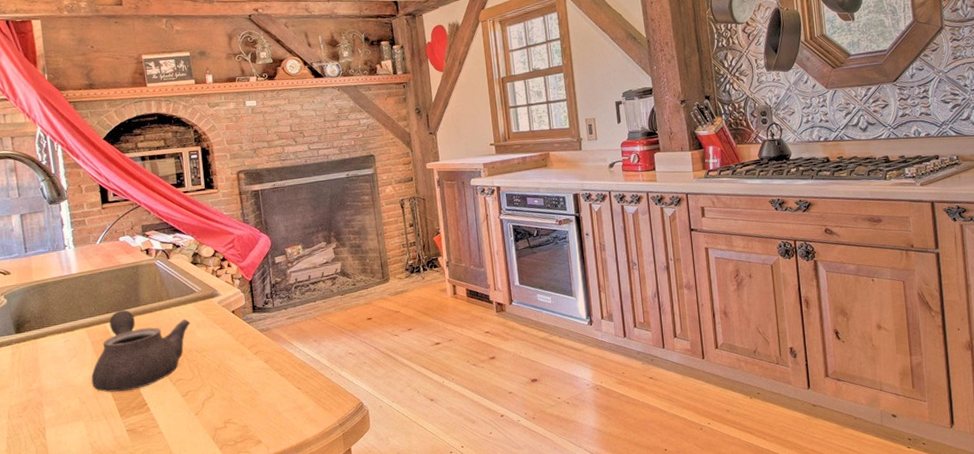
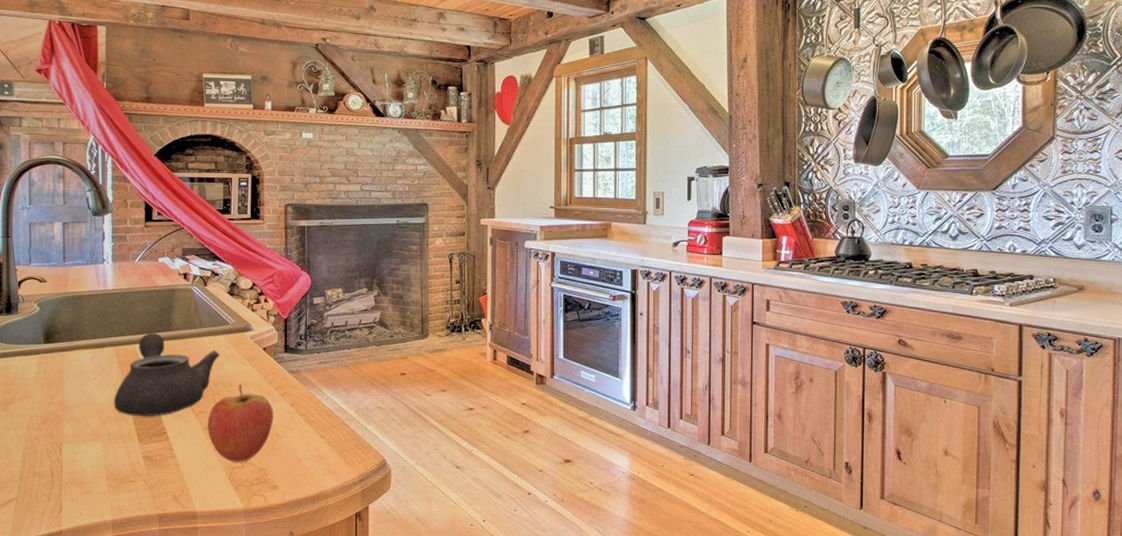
fruit: none [186,348,250,424] -> present [208,384,274,462]

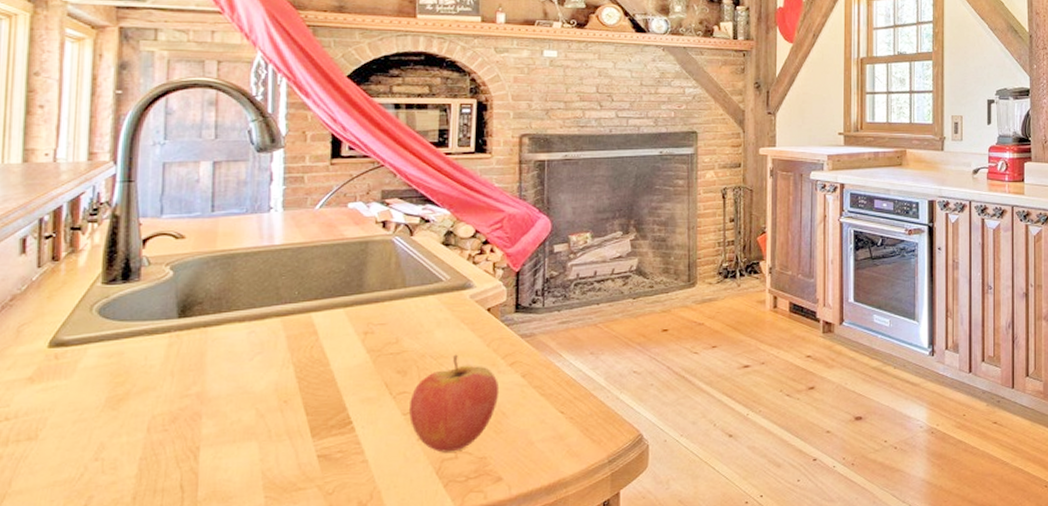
teapot: present [114,333,220,417] -> none [277,296,429,405]

